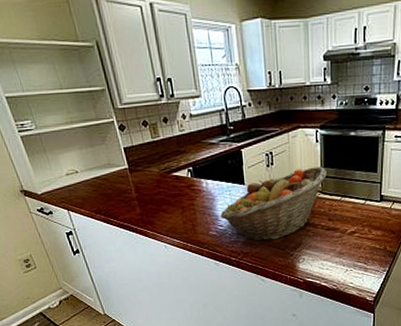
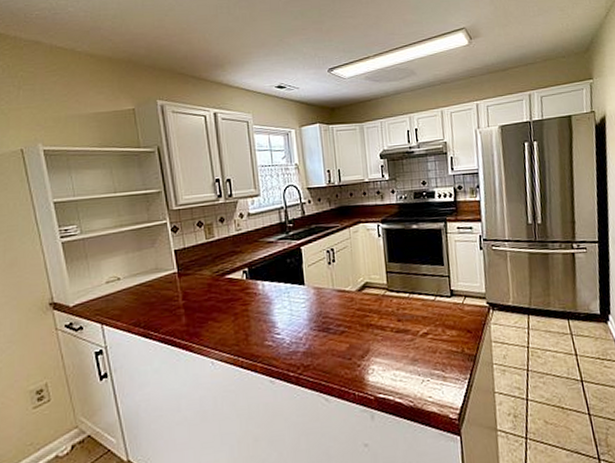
fruit basket: present [220,167,326,242] -> none [277,262,391,351]

